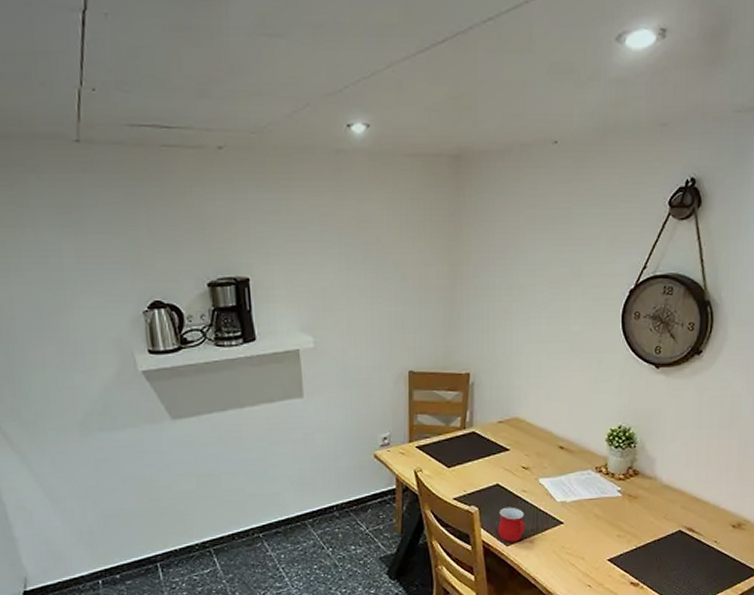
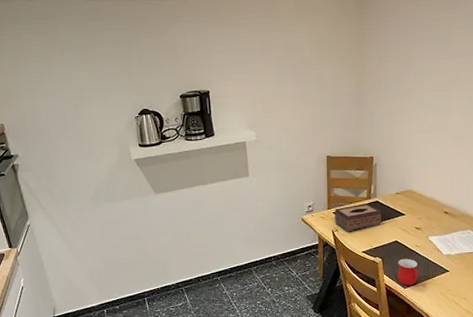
tissue box: none [417,434,480,473] -> present [334,203,382,232]

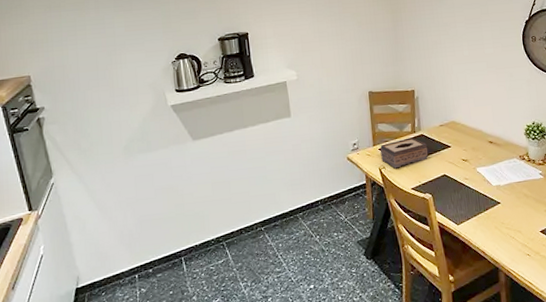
mug: present [397,258,419,286] -> none [448,192,471,222]

